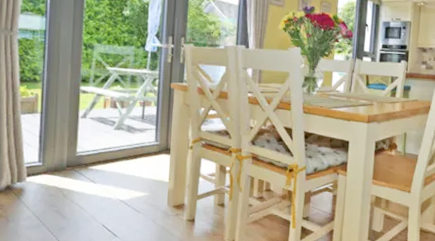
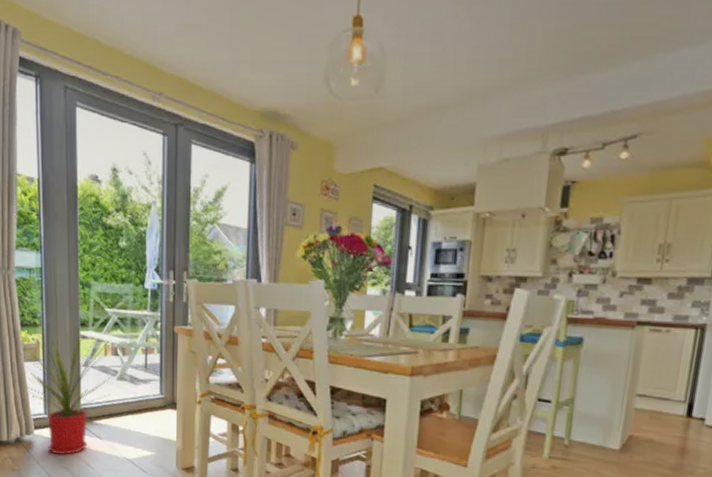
house plant: none [9,85,113,199] -> present [13,330,115,455]

